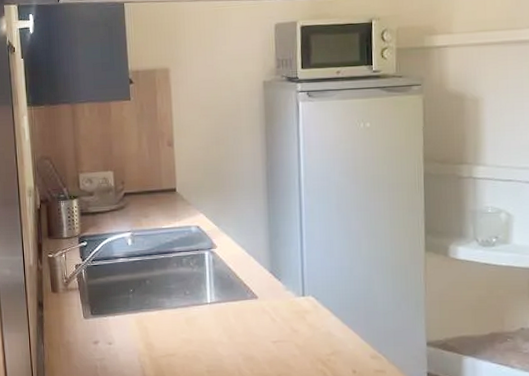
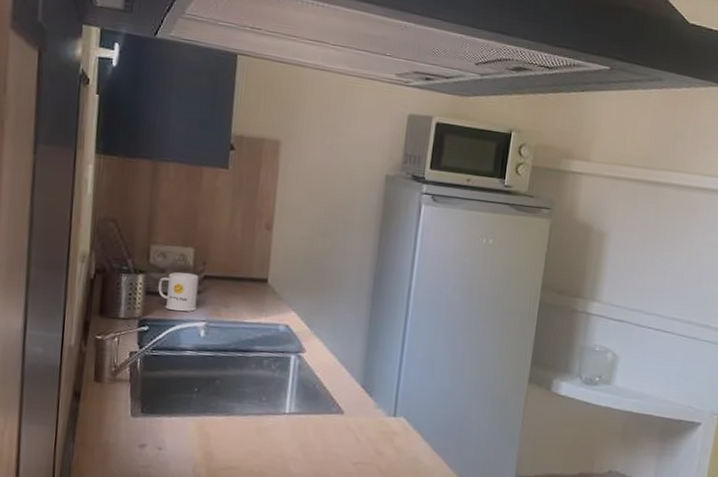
mug: none [90,193,123,226] -> present [158,272,199,312]

